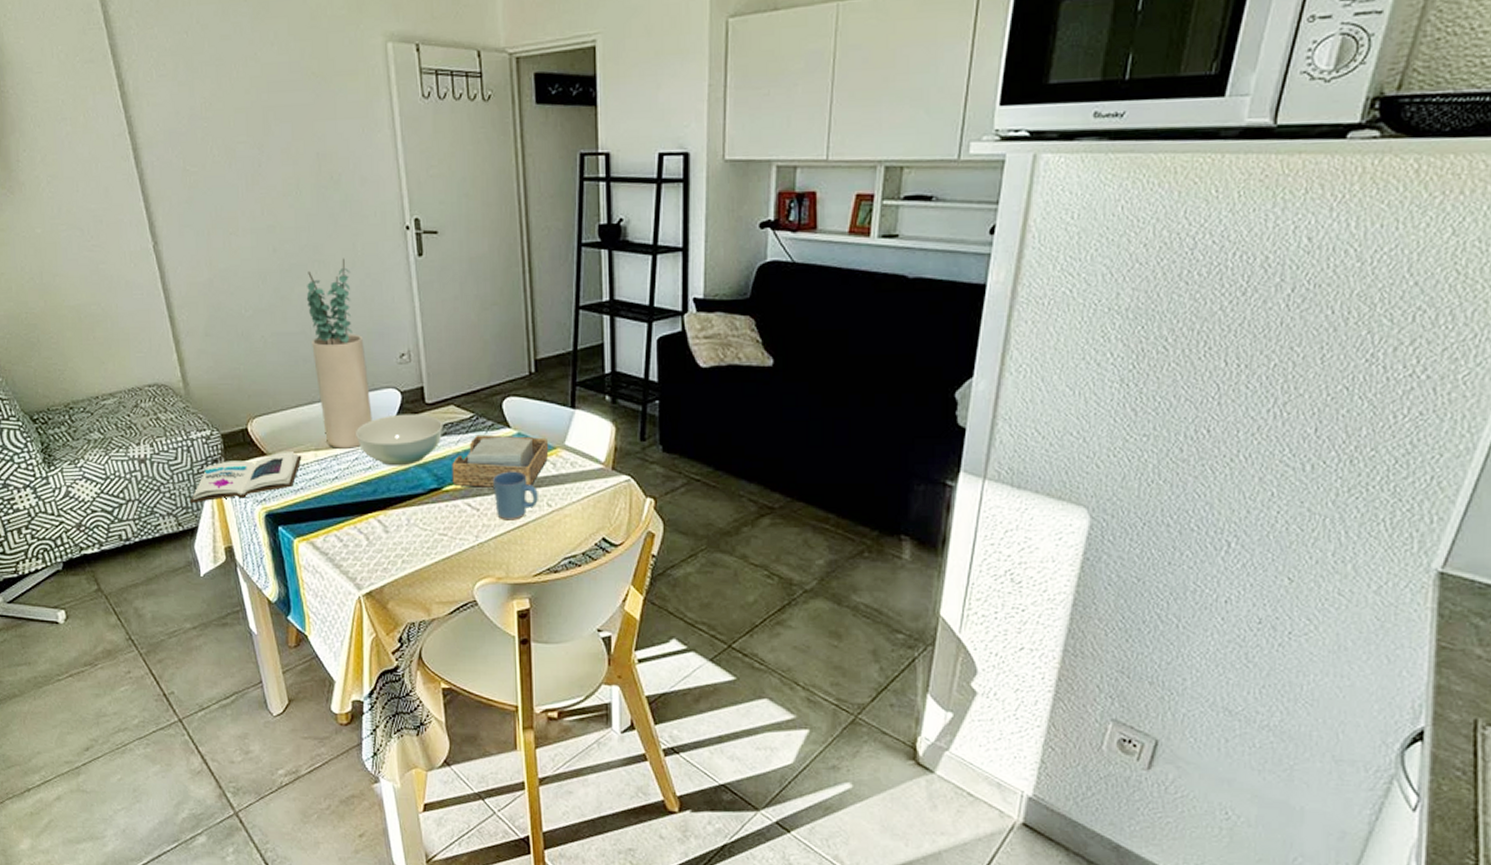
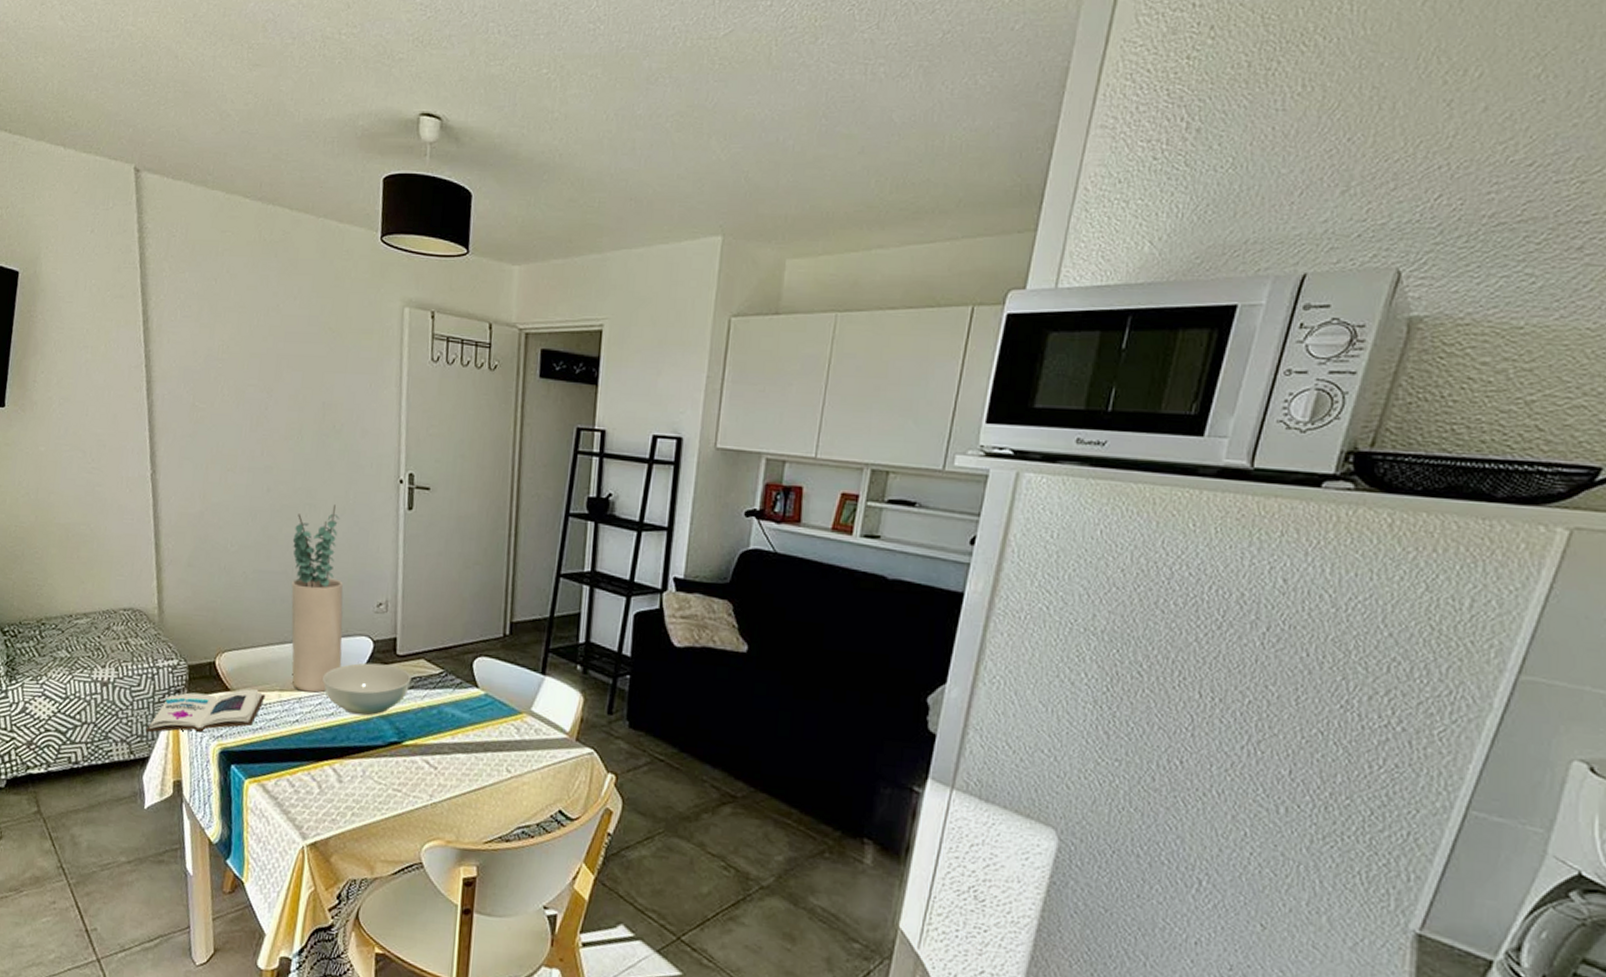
napkin holder: present [452,434,549,487] -> none [413,691,515,749]
mug: present [493,471,538,521] -> none [453,731,499,783]

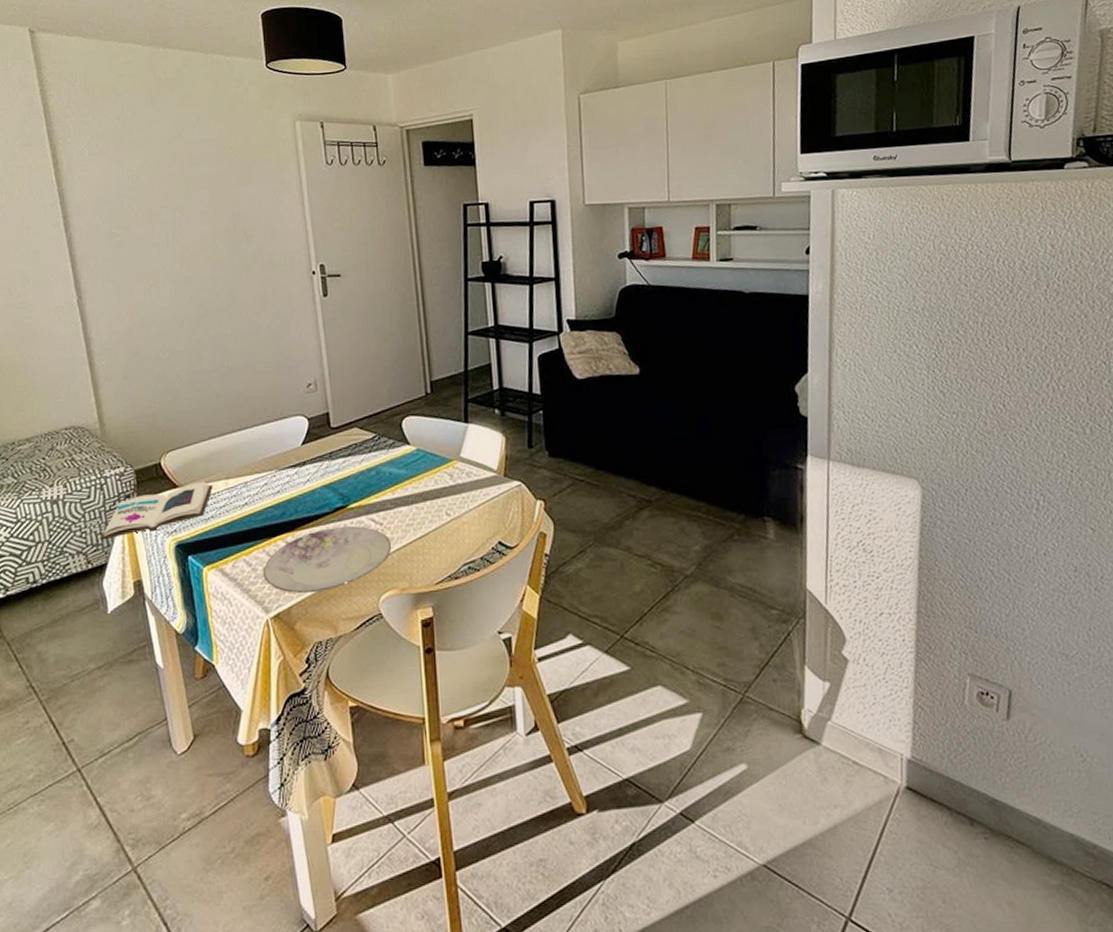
vase: present [291,504,344,693] -> none [220,302,281,476]
plate: none [304,762,444,828] -> present [263,526,392,594]
bowl: present [321,663,412,716] -> none [264,437,348,489]

